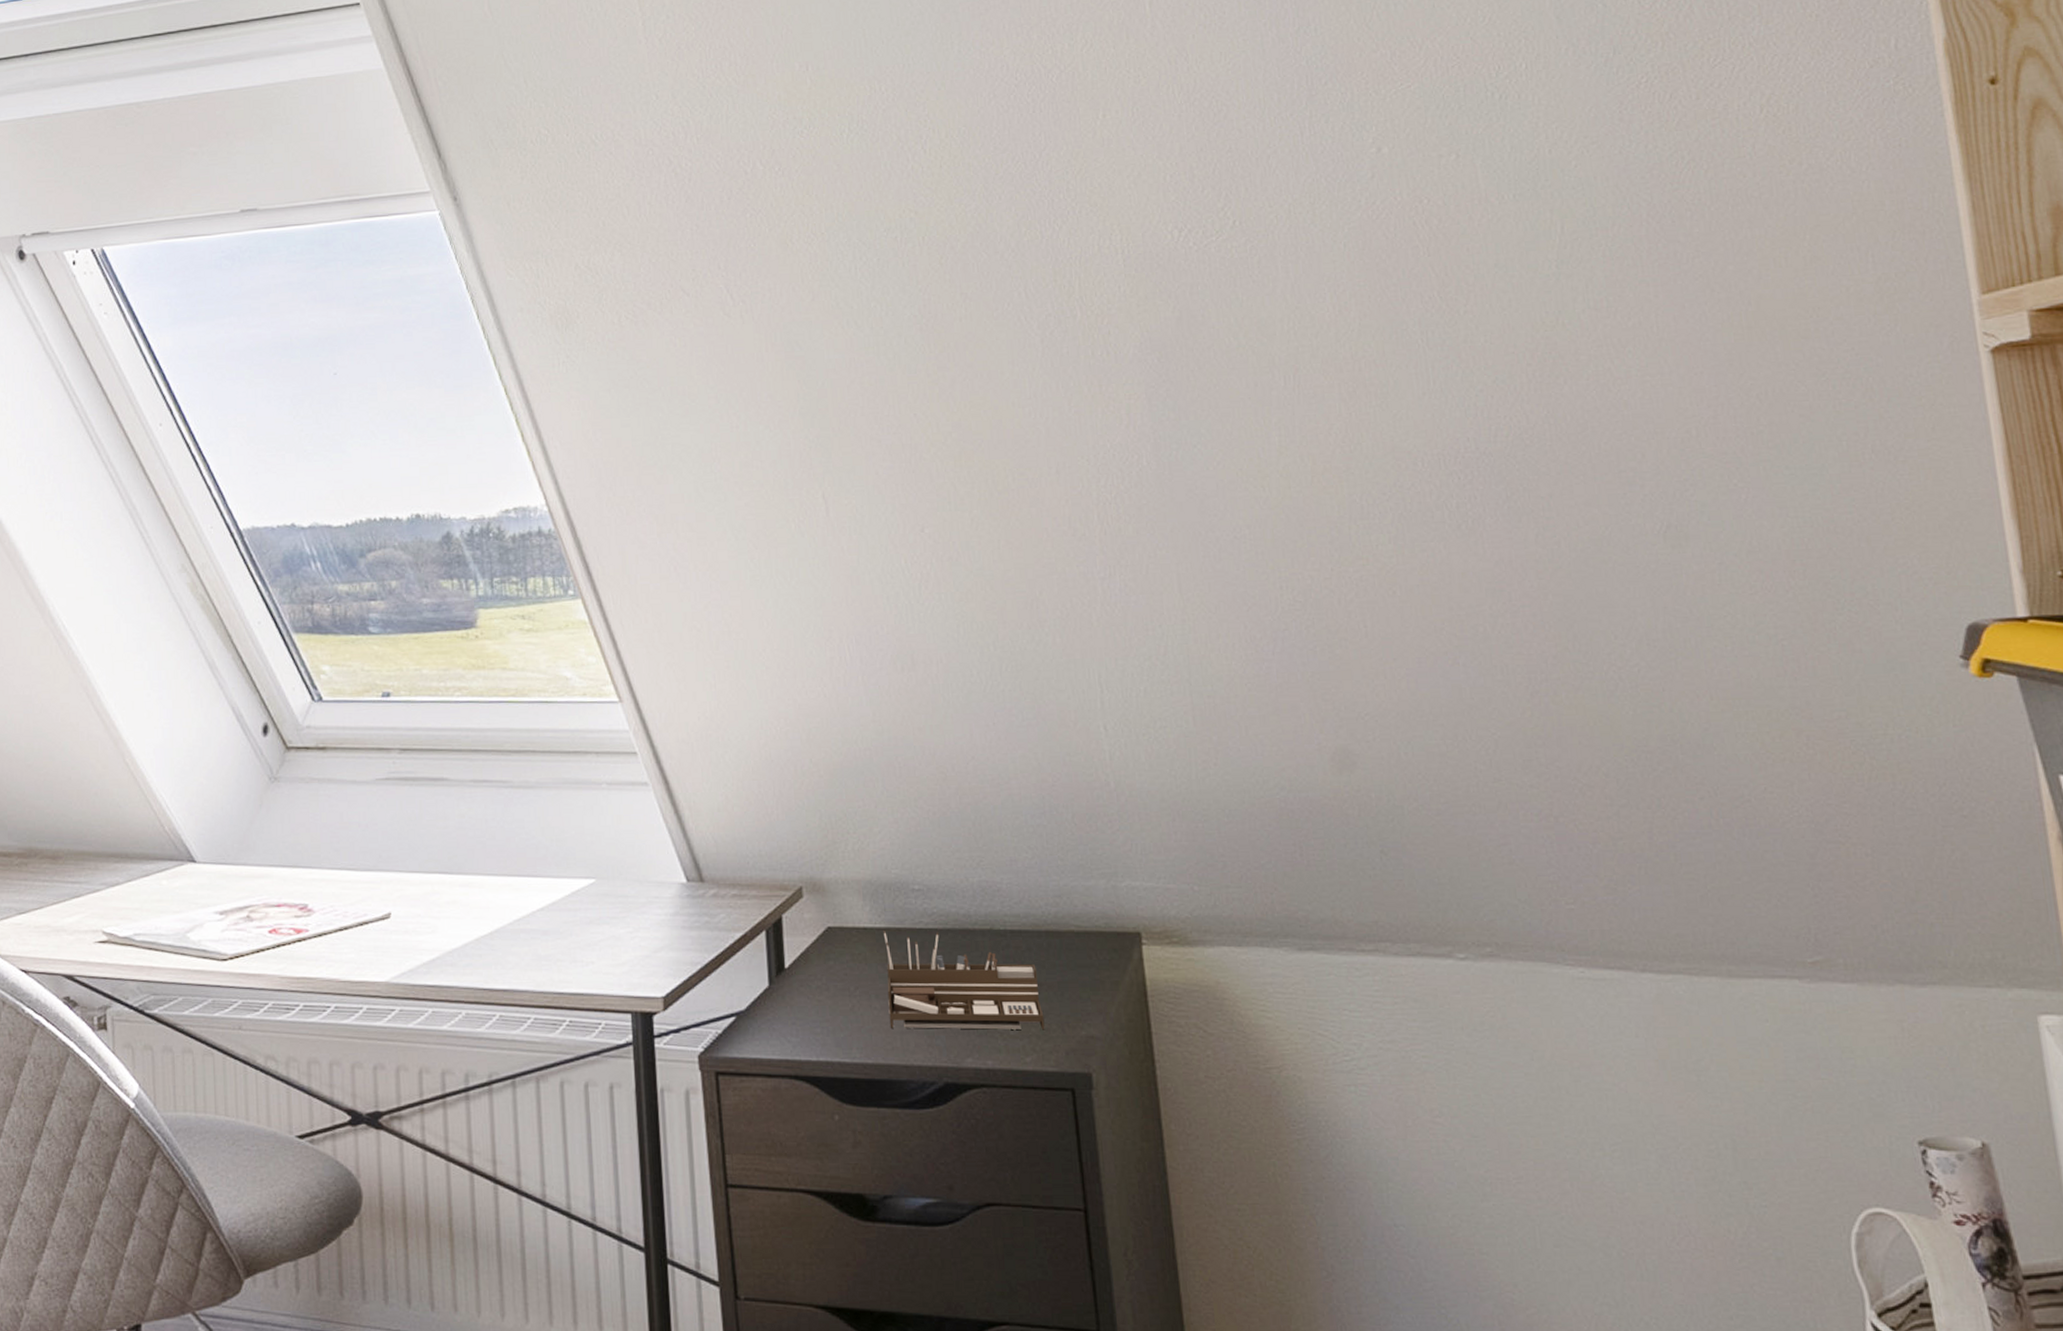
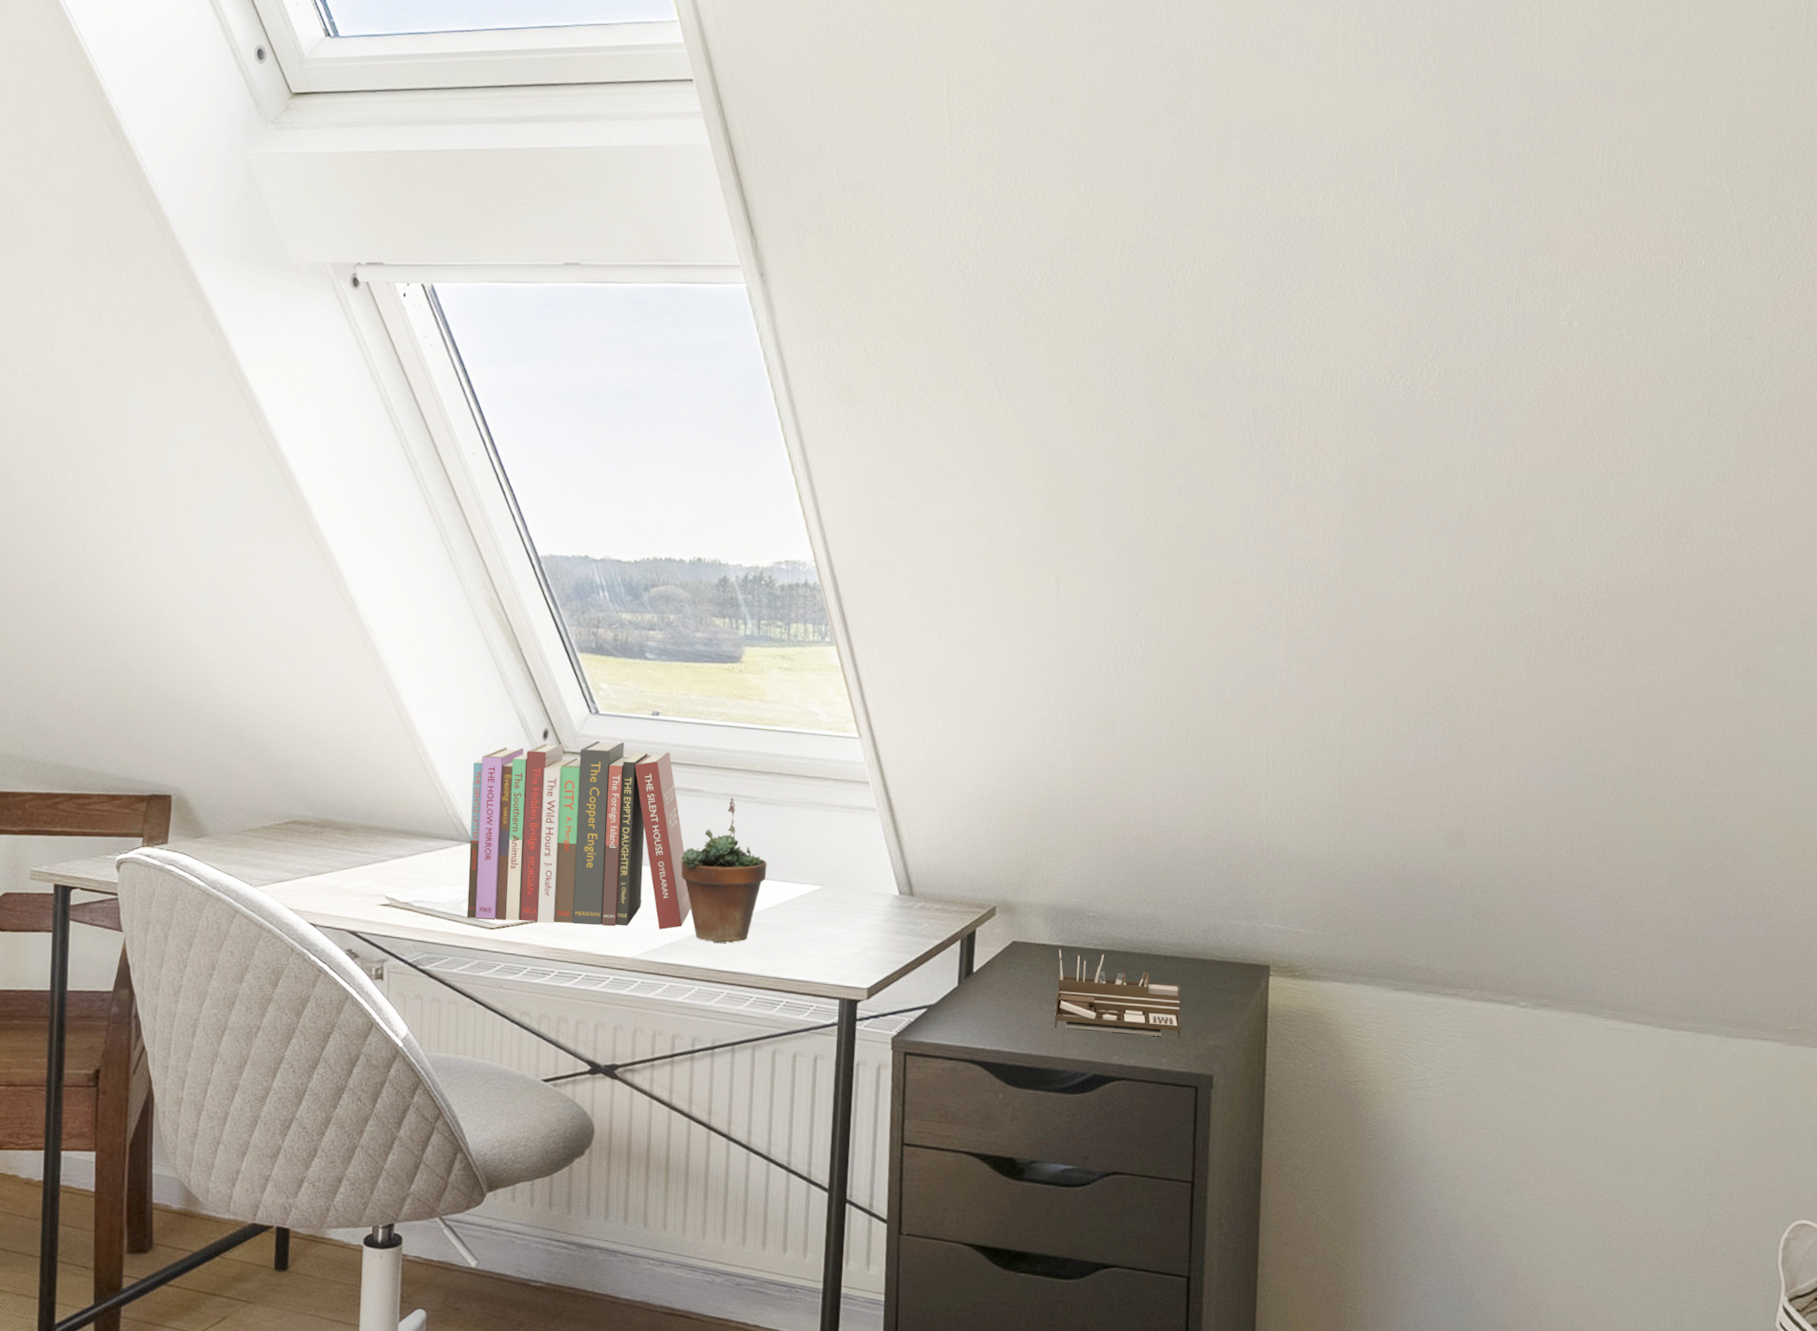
books: none [189,730,448,951] -> present [467,741,691,930]
succulent plant: none [430,784,531,956] -> present [680,798,767,943]

